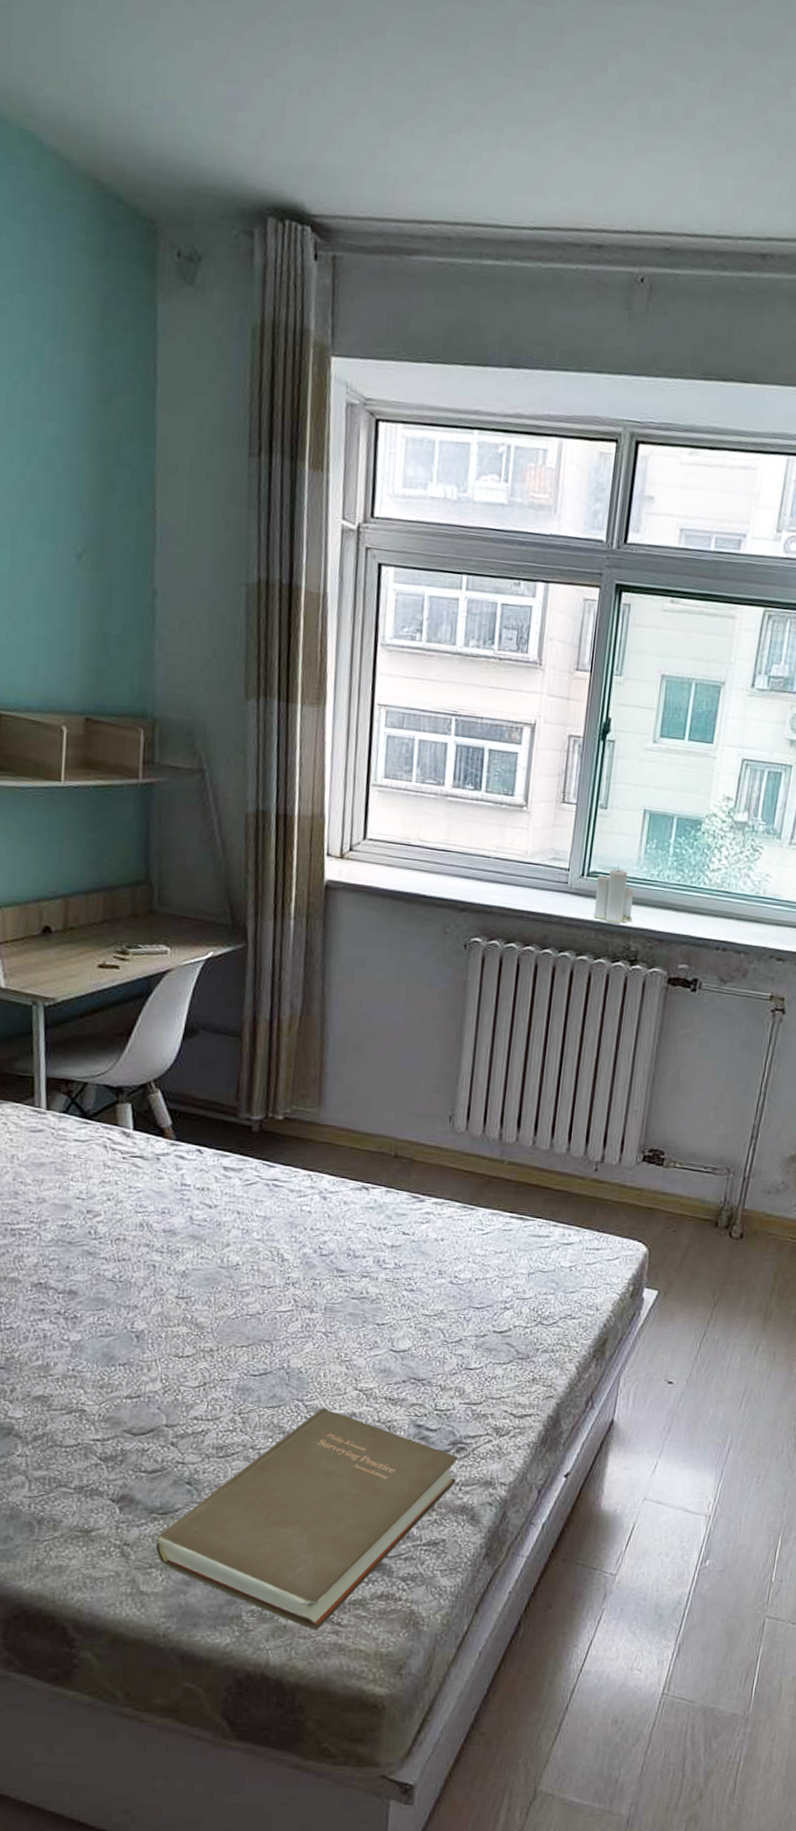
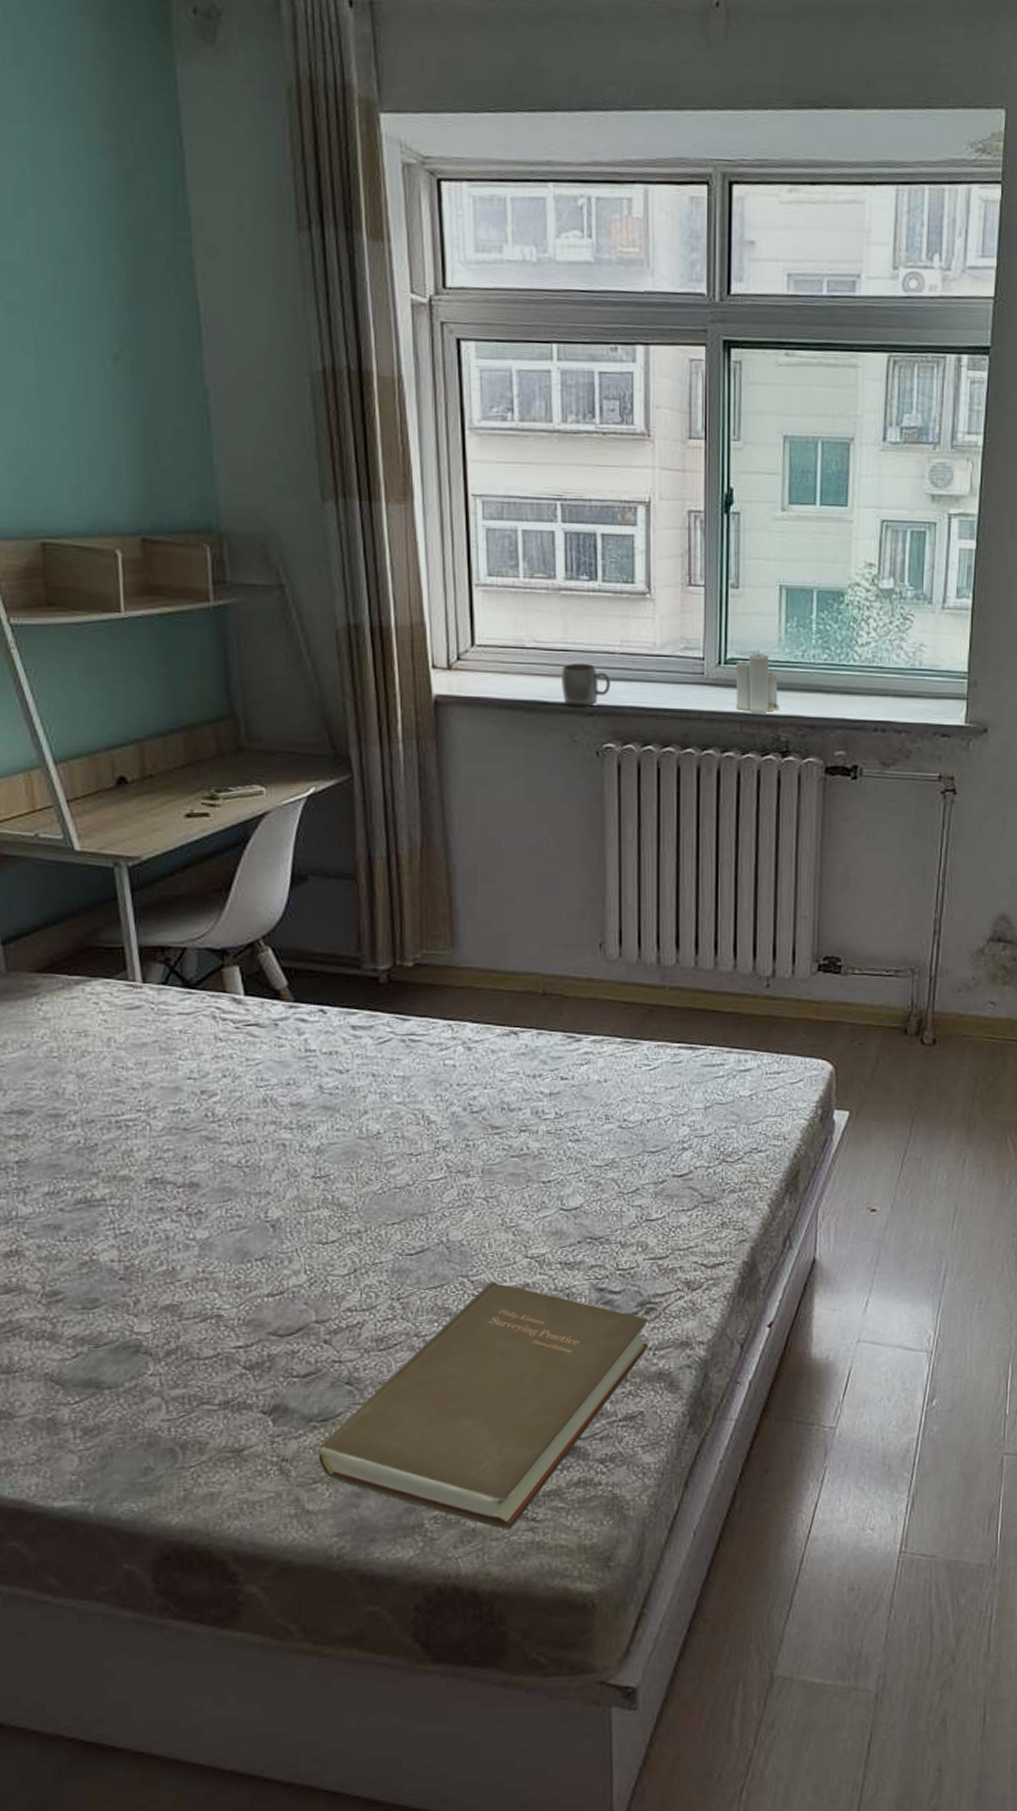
mug: none [439,862,484,903] -> present [562,662,610,707]

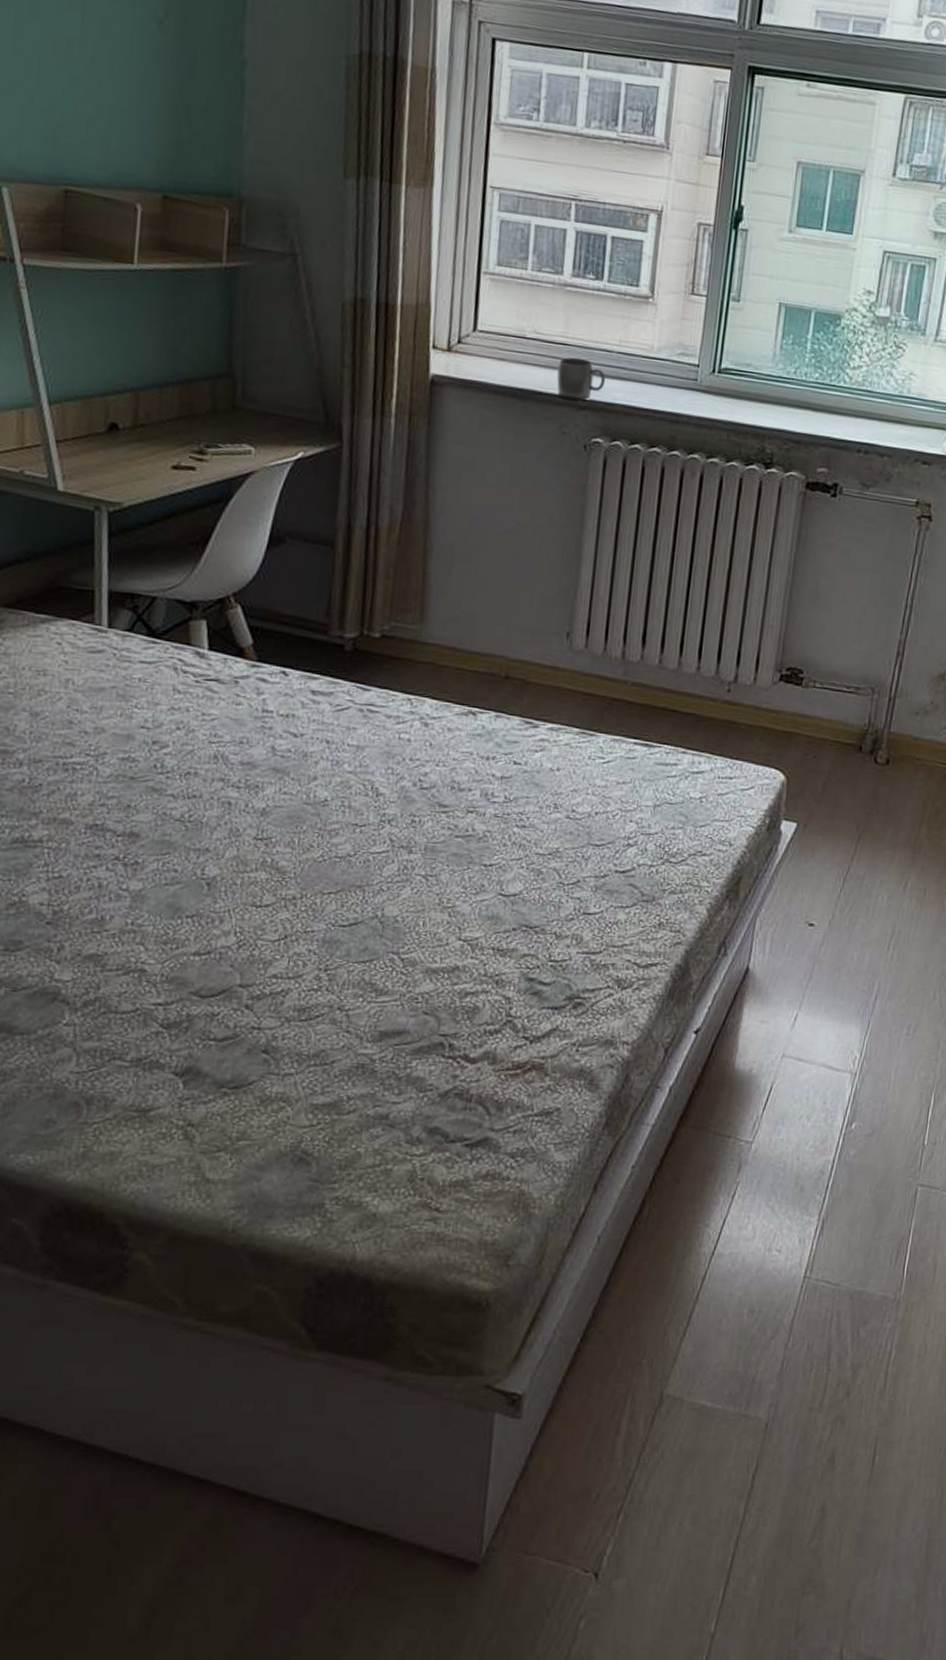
book: present [319,1281,649,1530] -> none [225,961,576,1219]
candle: present [735,649,779,713] -> none [725,362,769,424]

